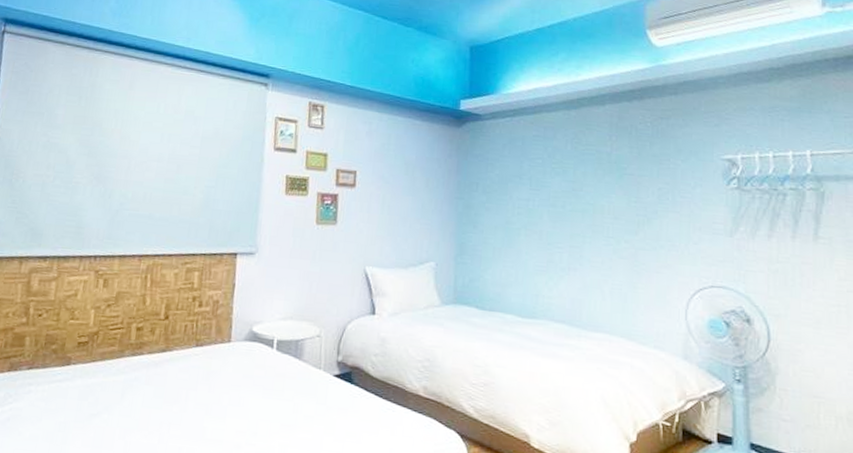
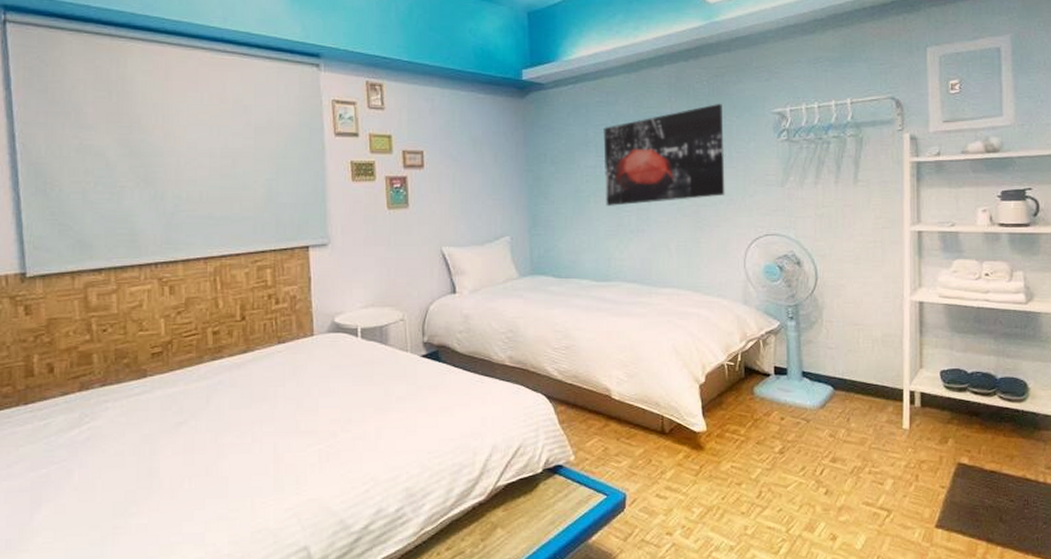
wall art: none [536,145,667,242] -> present [603,103,725,206]

